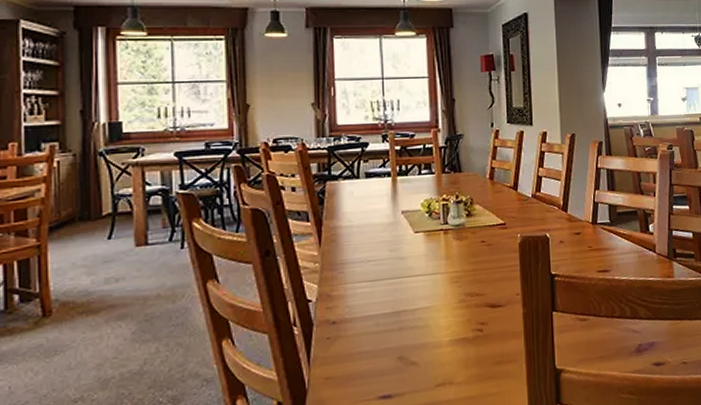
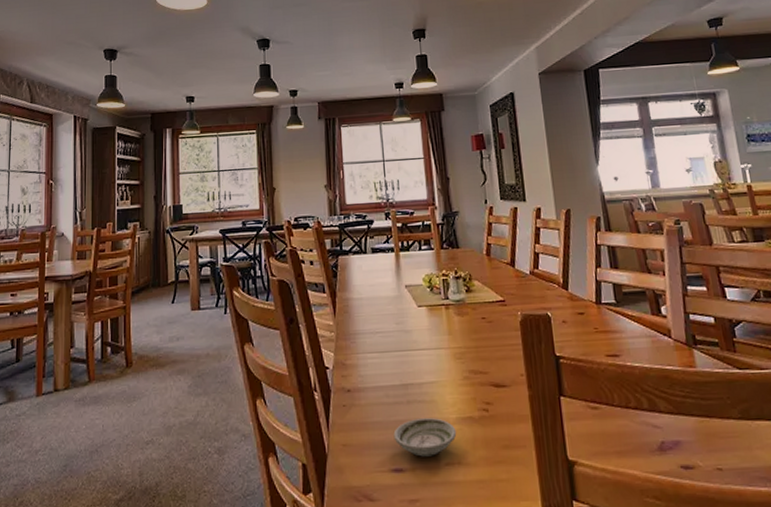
saucer: none [382,342,450,381] -> present [393,418,457,457]

